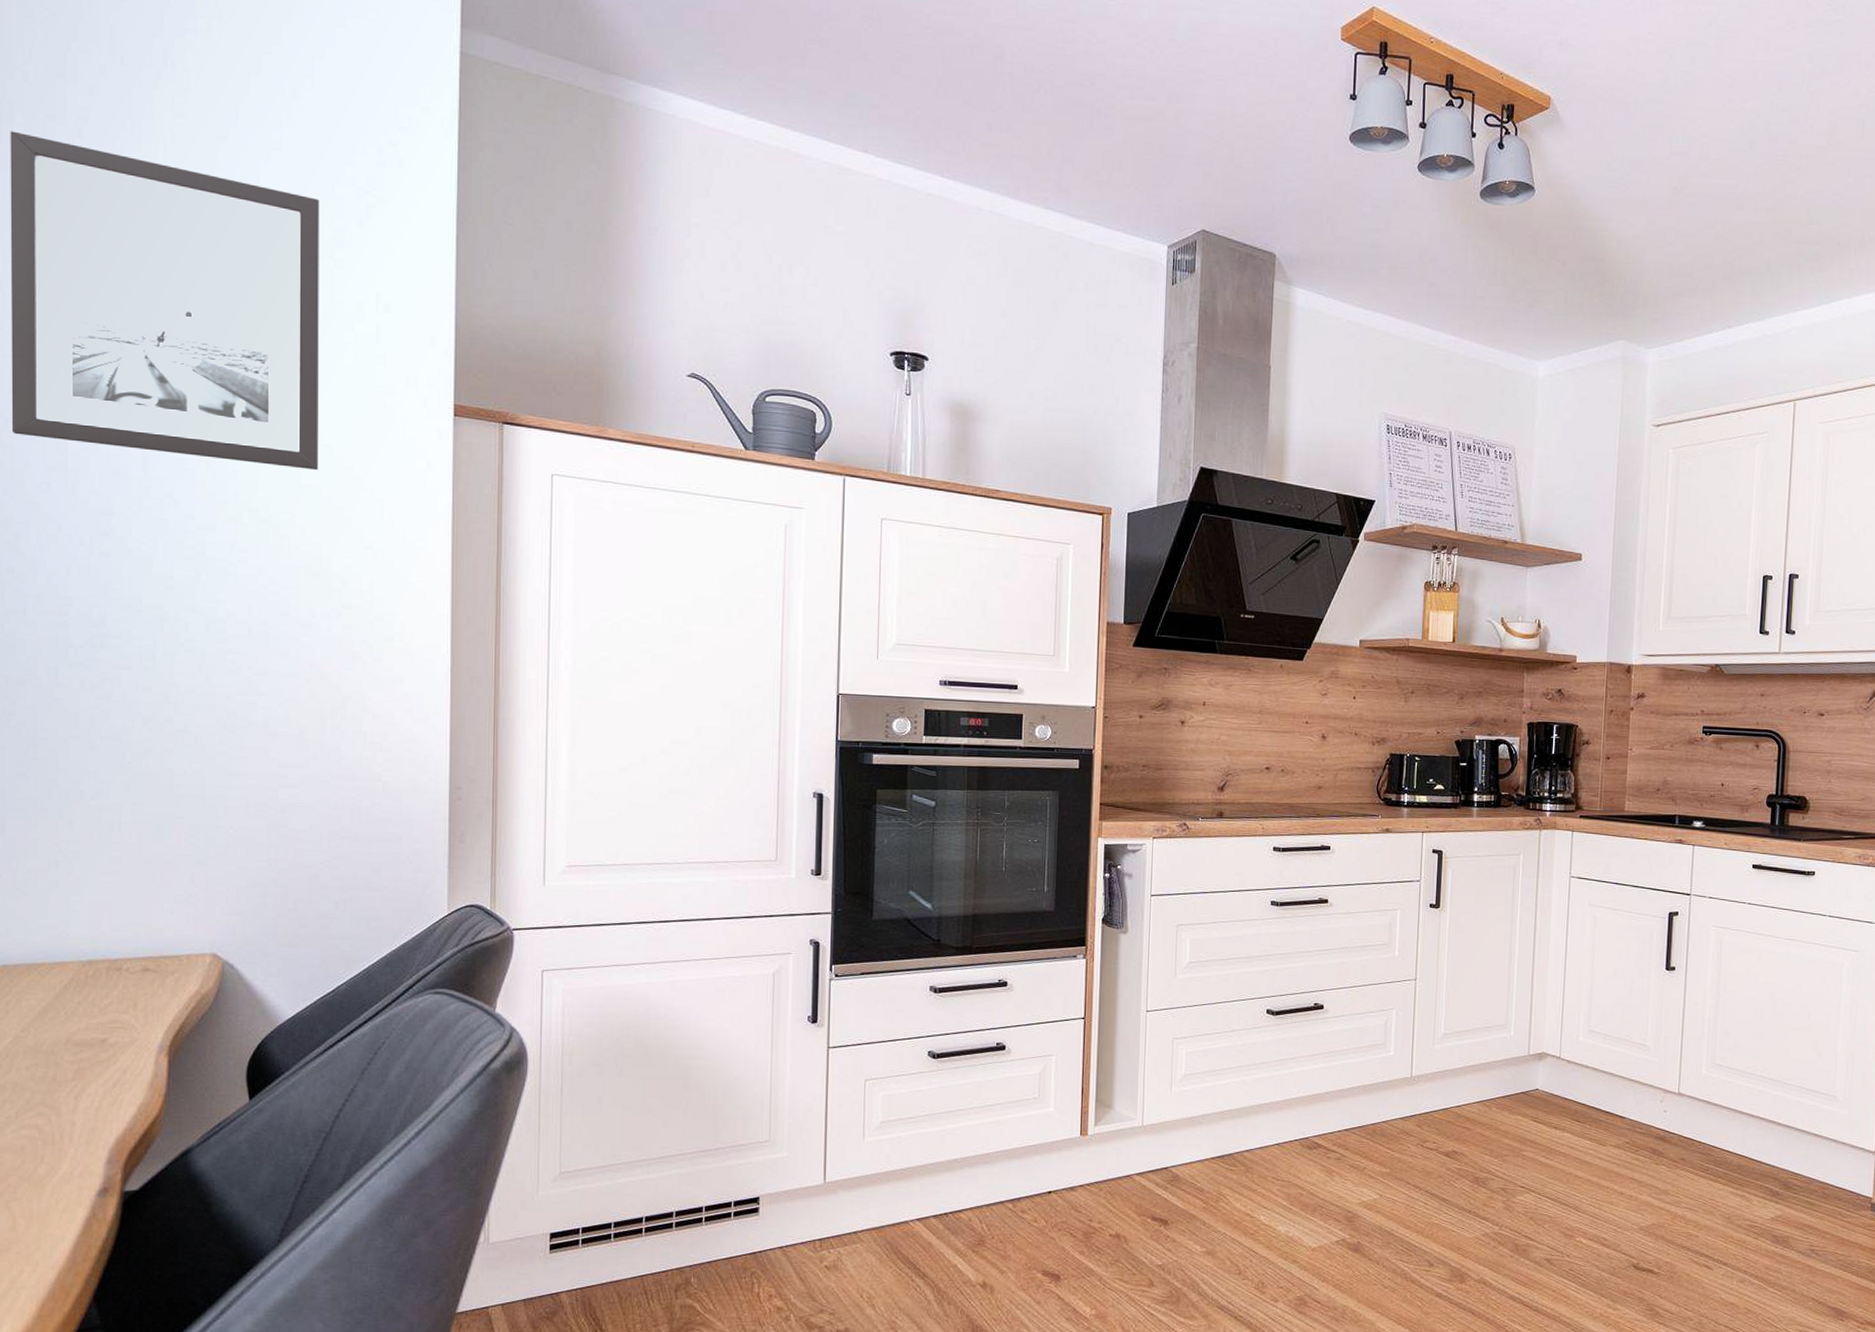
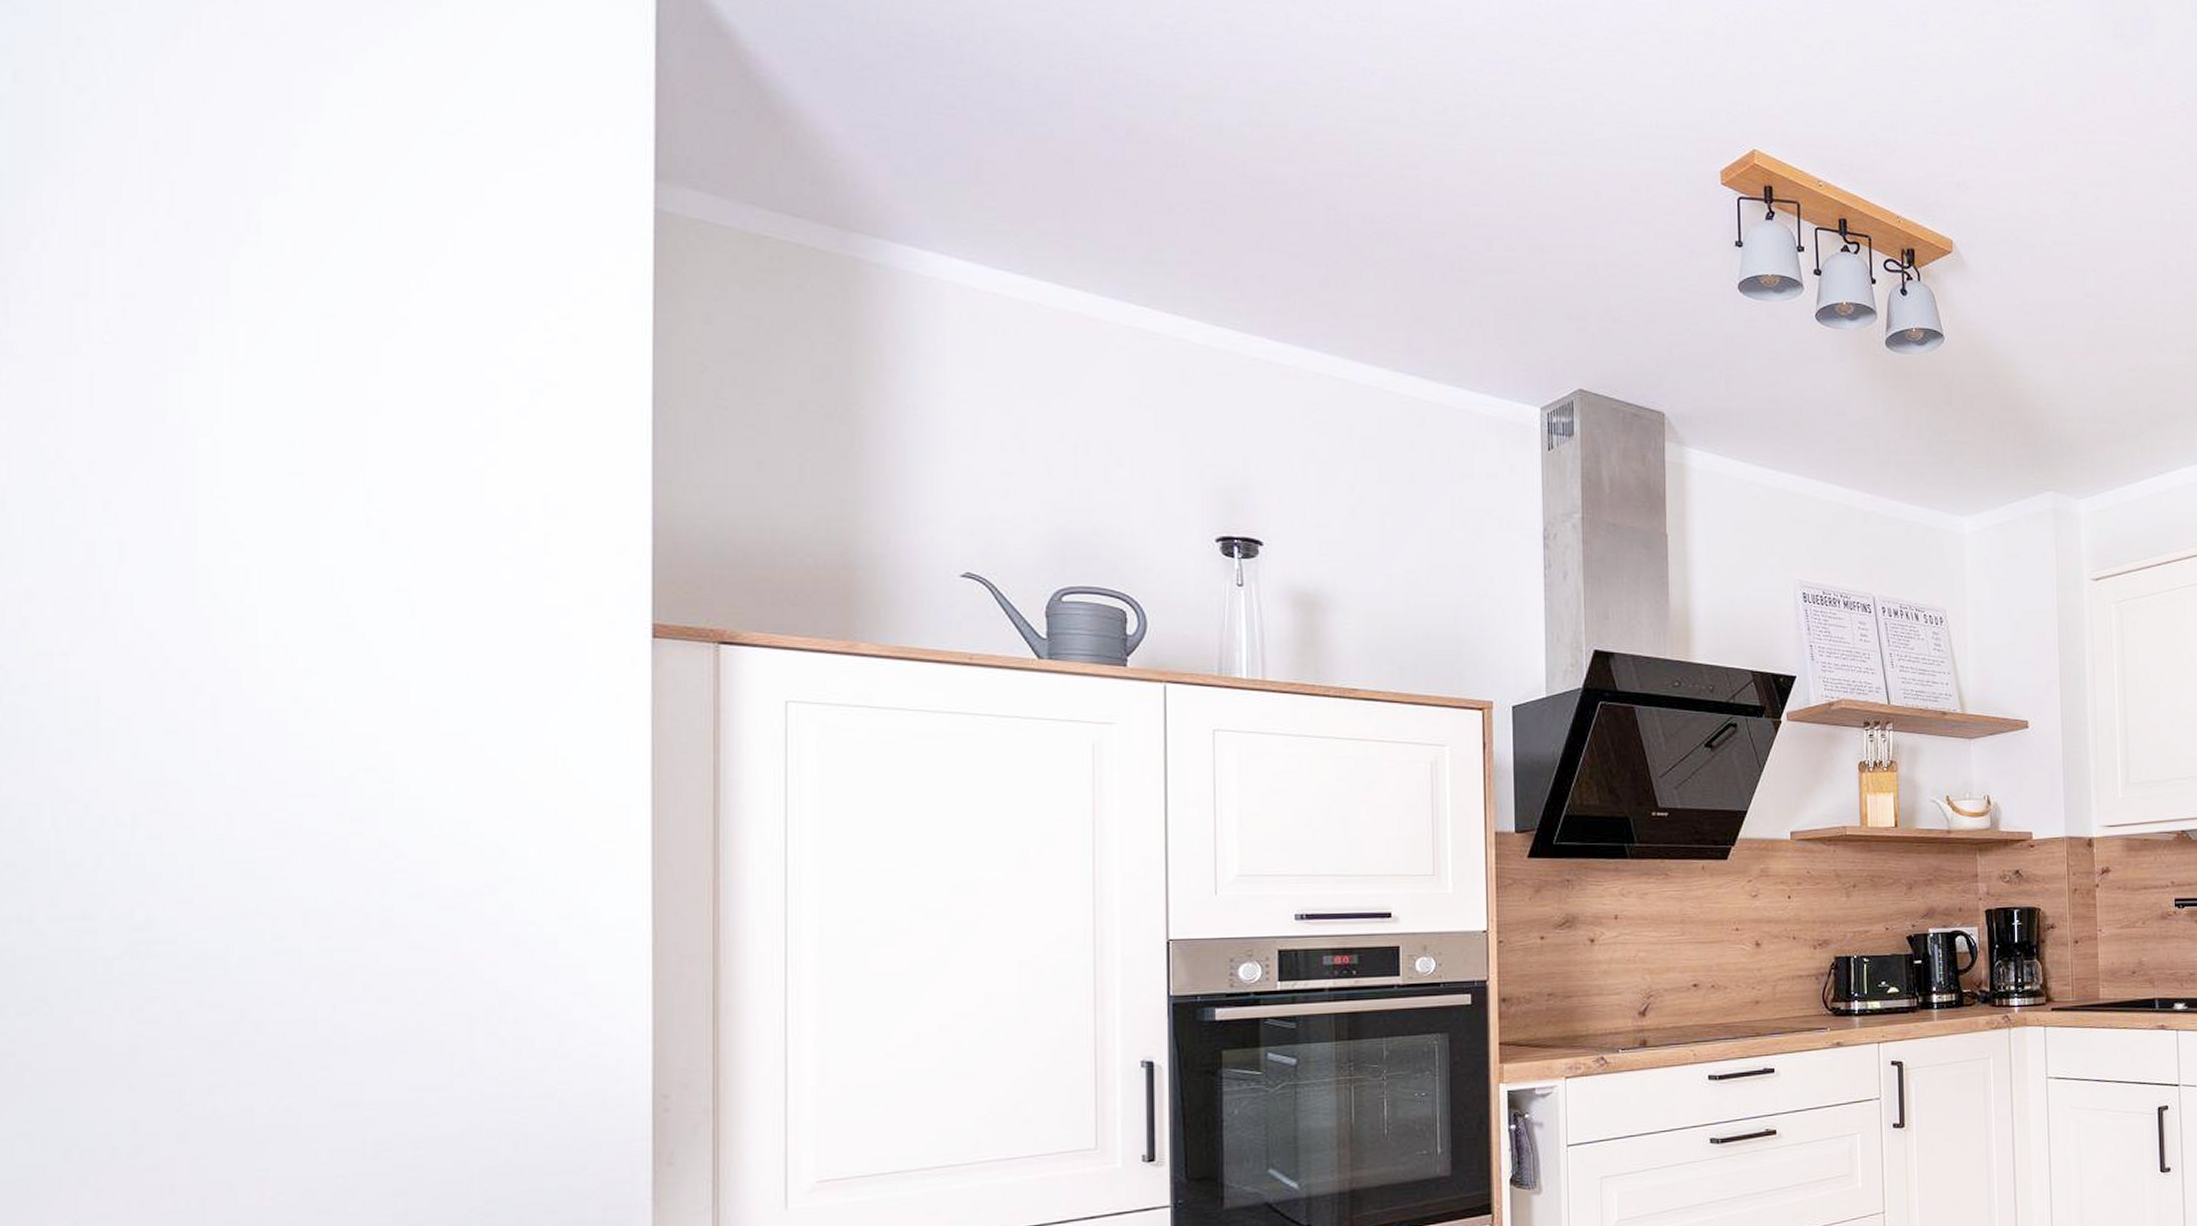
wall art: present [10,131,320,470] -> none [16,312,465,713]

